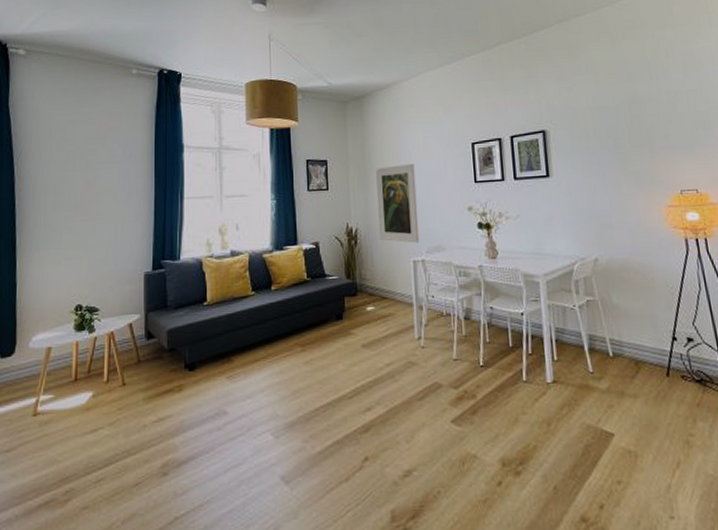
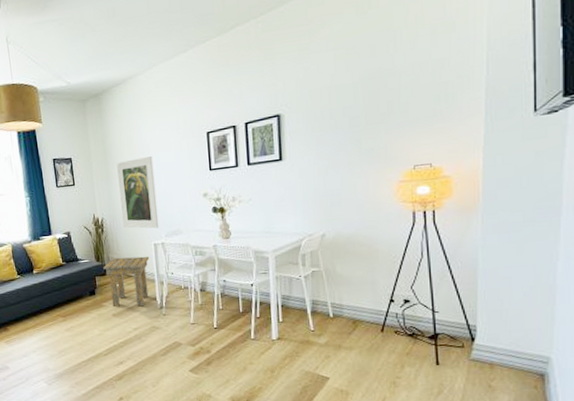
side table: none [354,274,408,336] -> present [103,256,150,307]

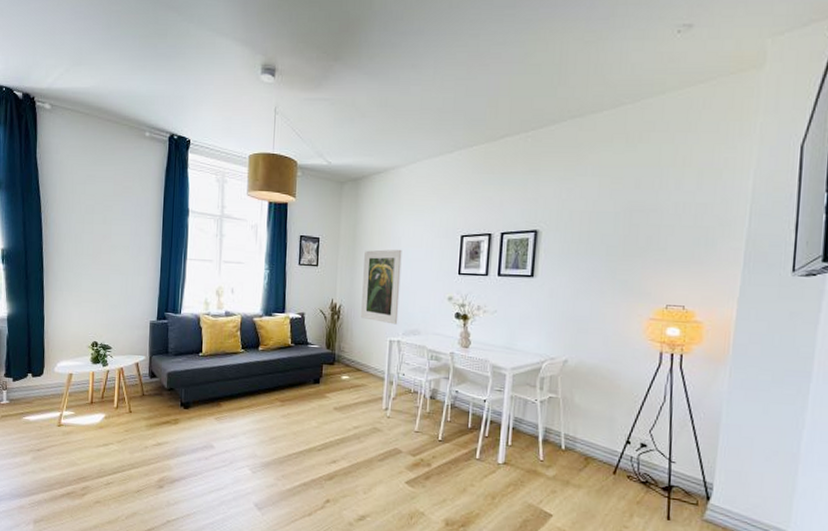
side table: present [103,256,150,307] -> none [332,348,383,405]

